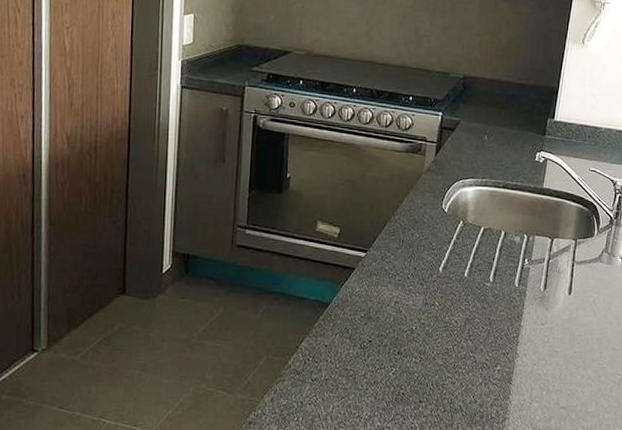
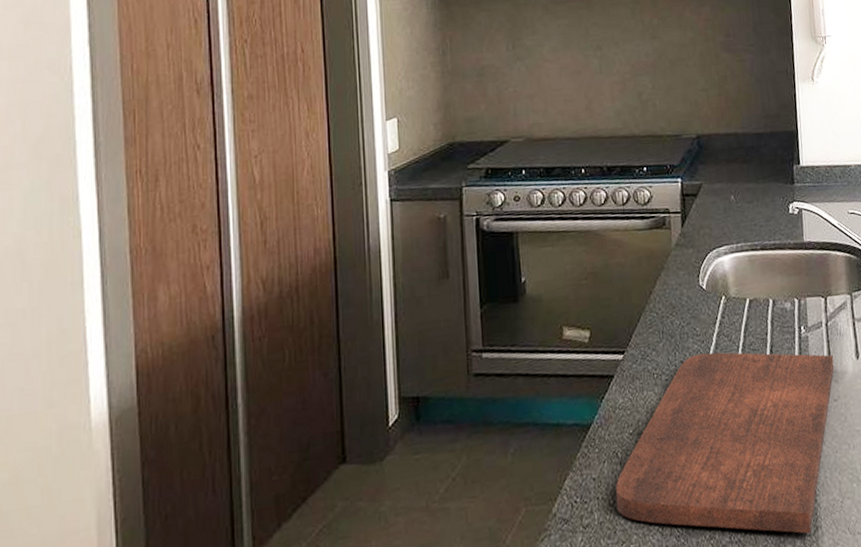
cutting board: none [341,264,549,422] -> present [615,352,835,534]

